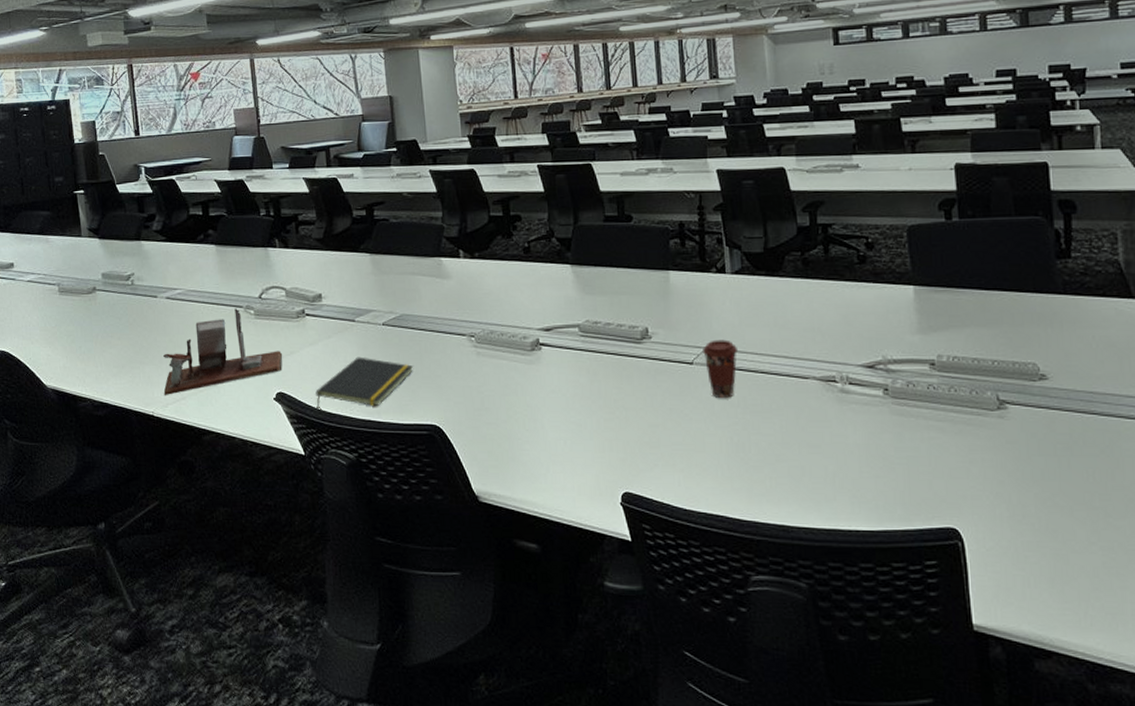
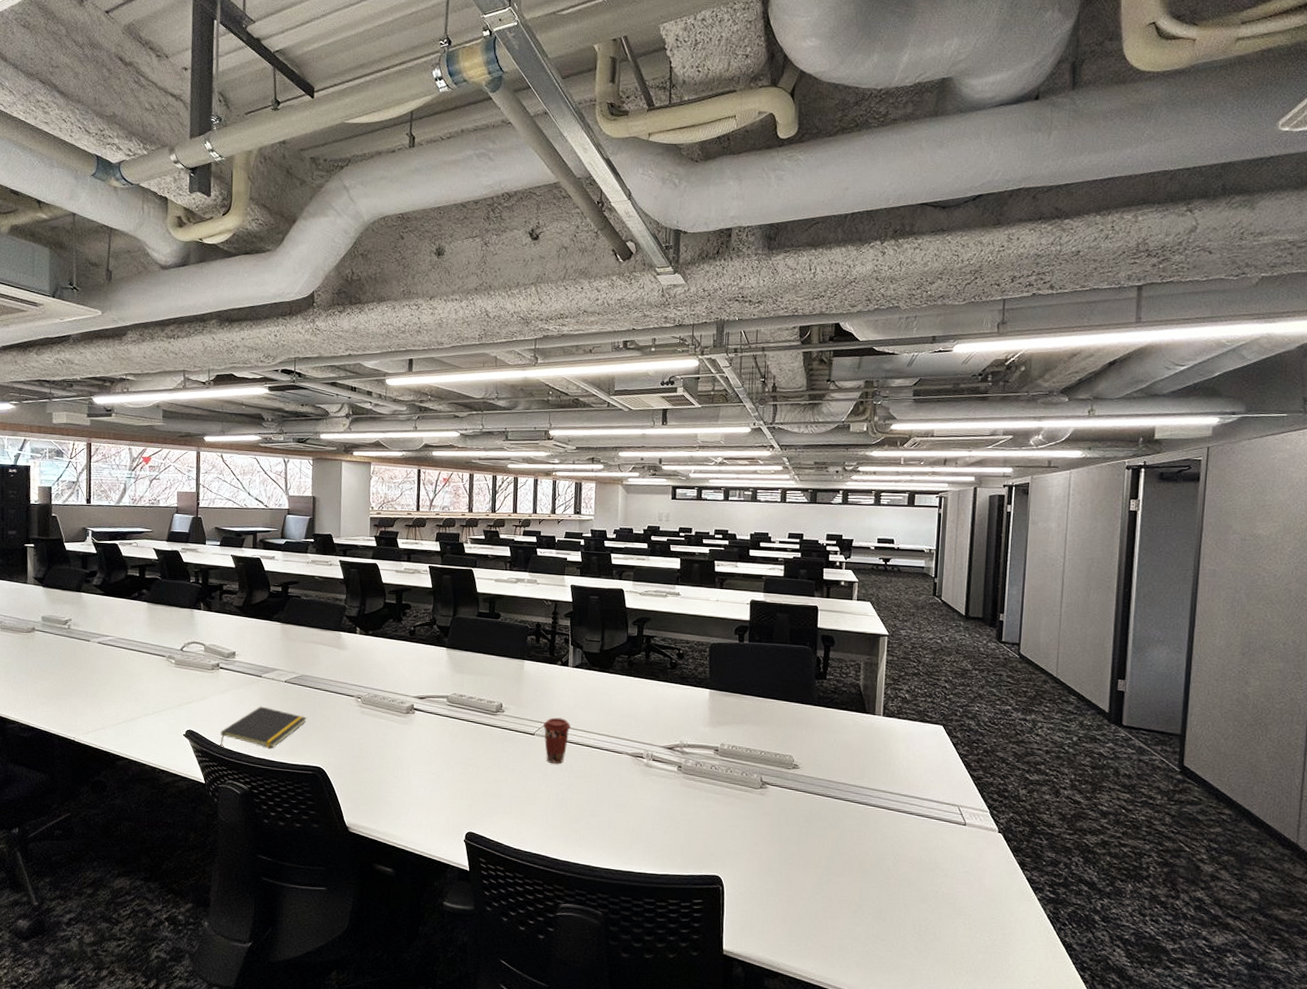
desk organizer: present [162,308,283,395] -> none [86,657,196,725]

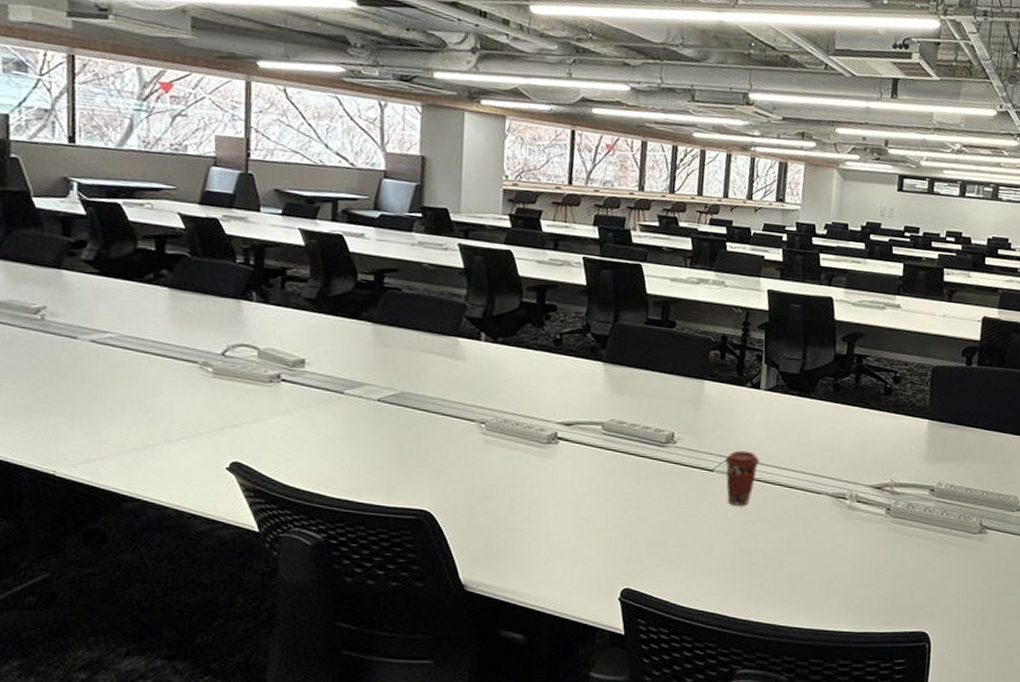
notepad: present [220,706,307,748] -> none [281,431,409,487]

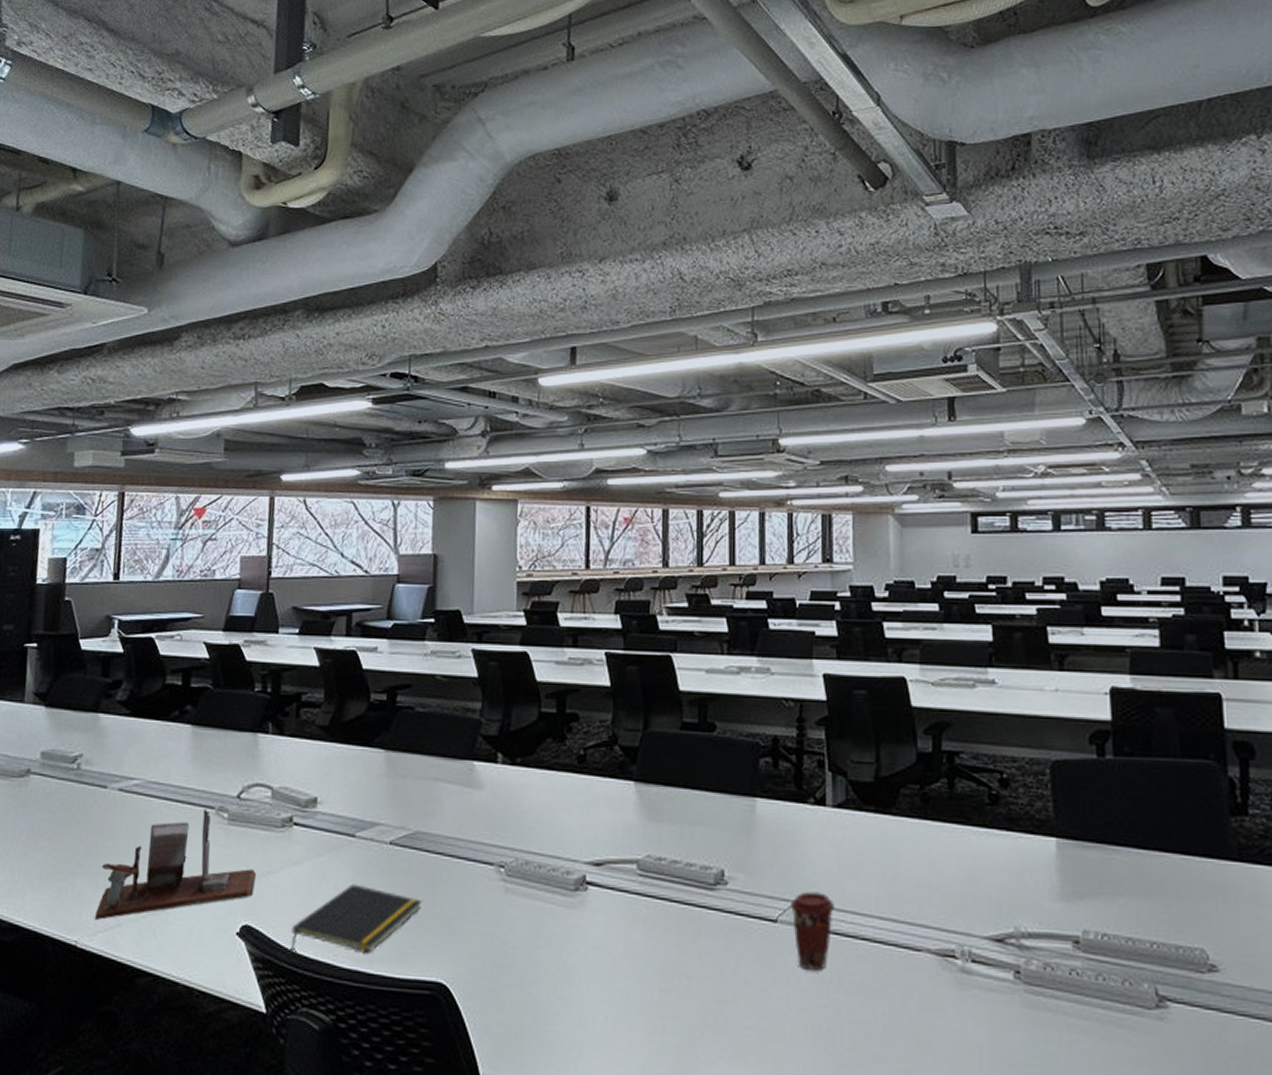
desk organizer: none [73,363,245,453] -> present [94,809,257,920]
notepad: none [281,431,409,487] -> present [290,884,423,953]

